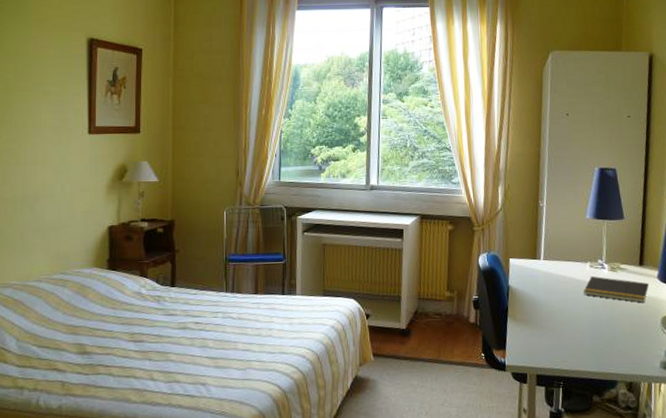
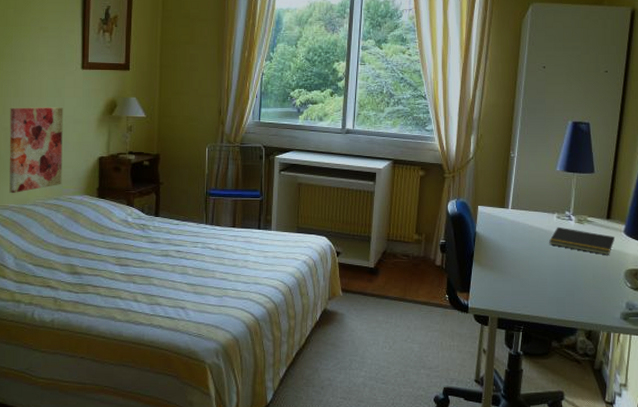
wall art: none [10,175,69,269] -> present [9,107,63,193]

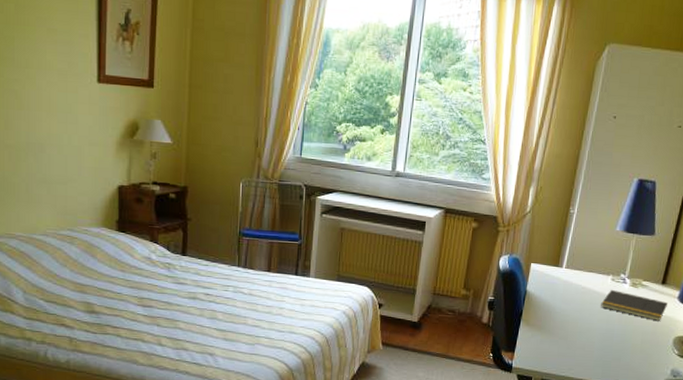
wall art: present [9,107,63,193] -> none [14,122,77,221]

